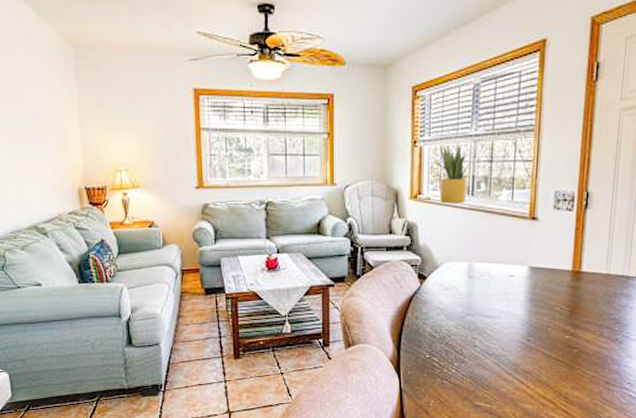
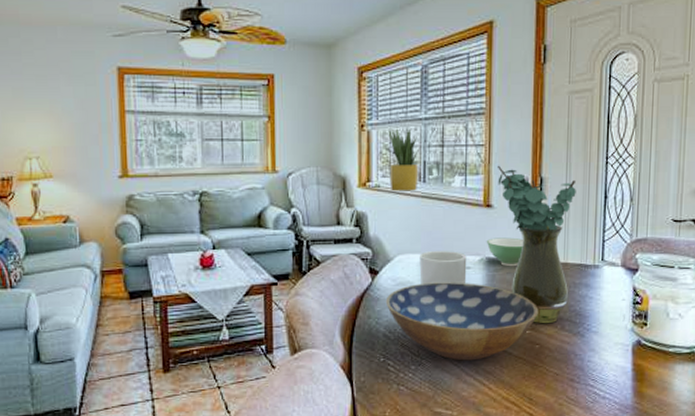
bowl: none [432,288,579,361] -> present [385,282,539,361]
mug: none [465,259,511,291] -> present [419,250,467,284]
bowl: none [530,249,567,276] -> present [486,237,523,267]
vase: none [544,180,622,330] -> present [498,165,576,324]

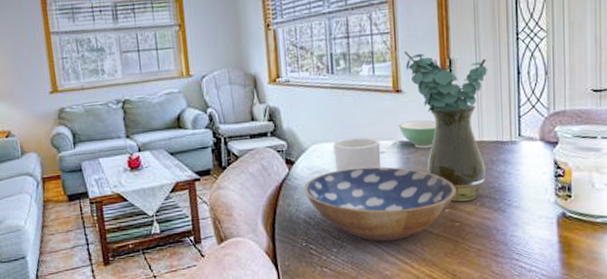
planter: present [388,127,421,192] -> none [293,22,327,85]

